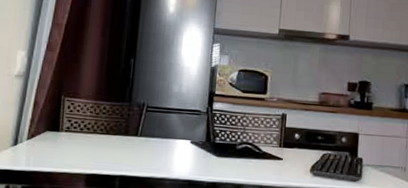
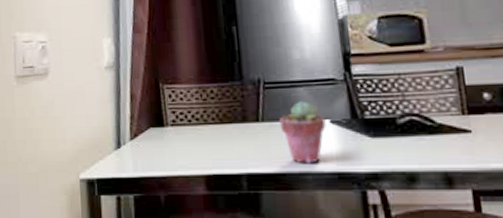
potted succulent: none [153,123,188,172] -> present [279,100,326,164]

